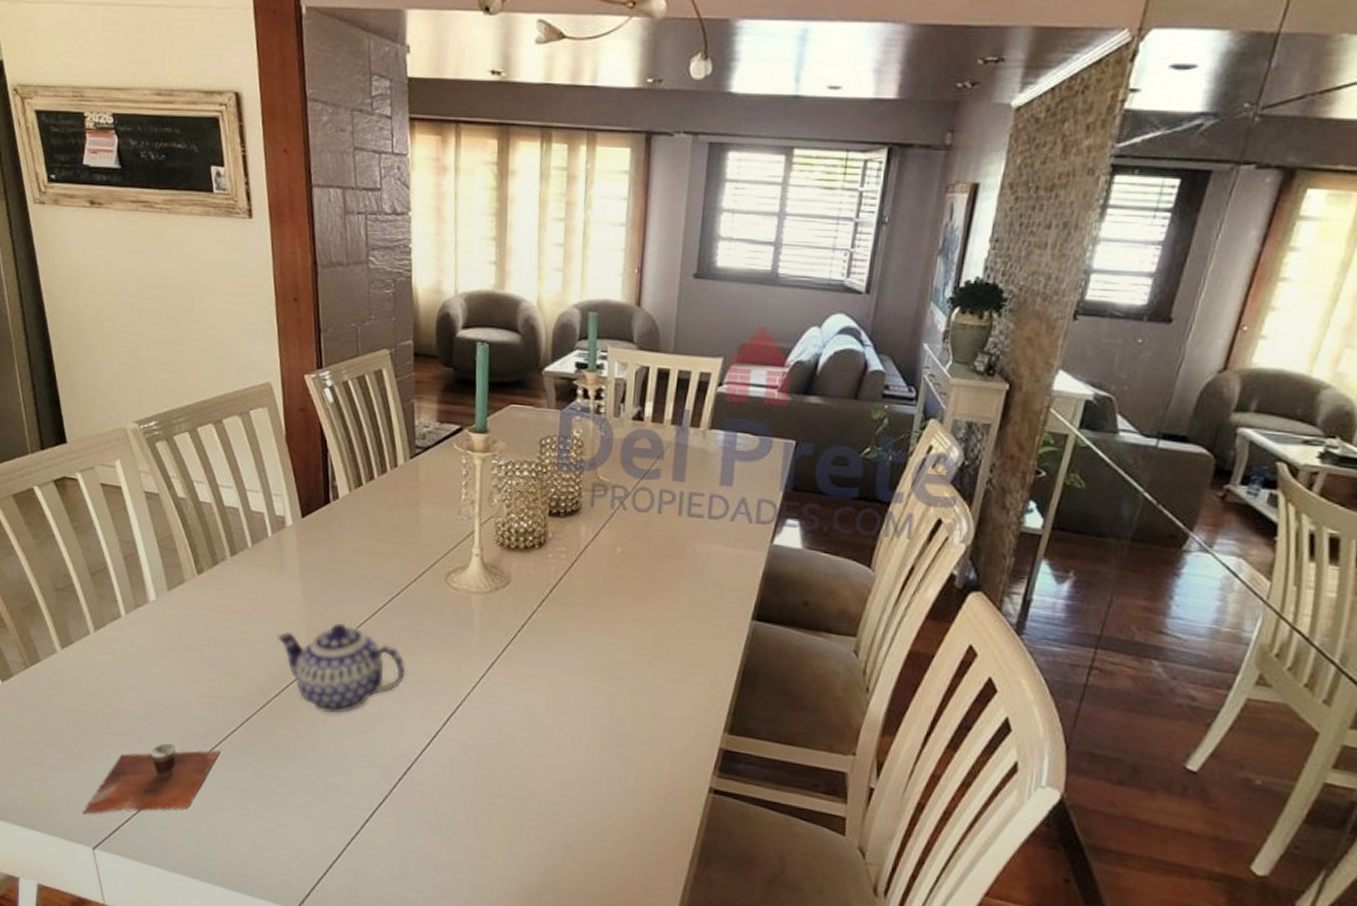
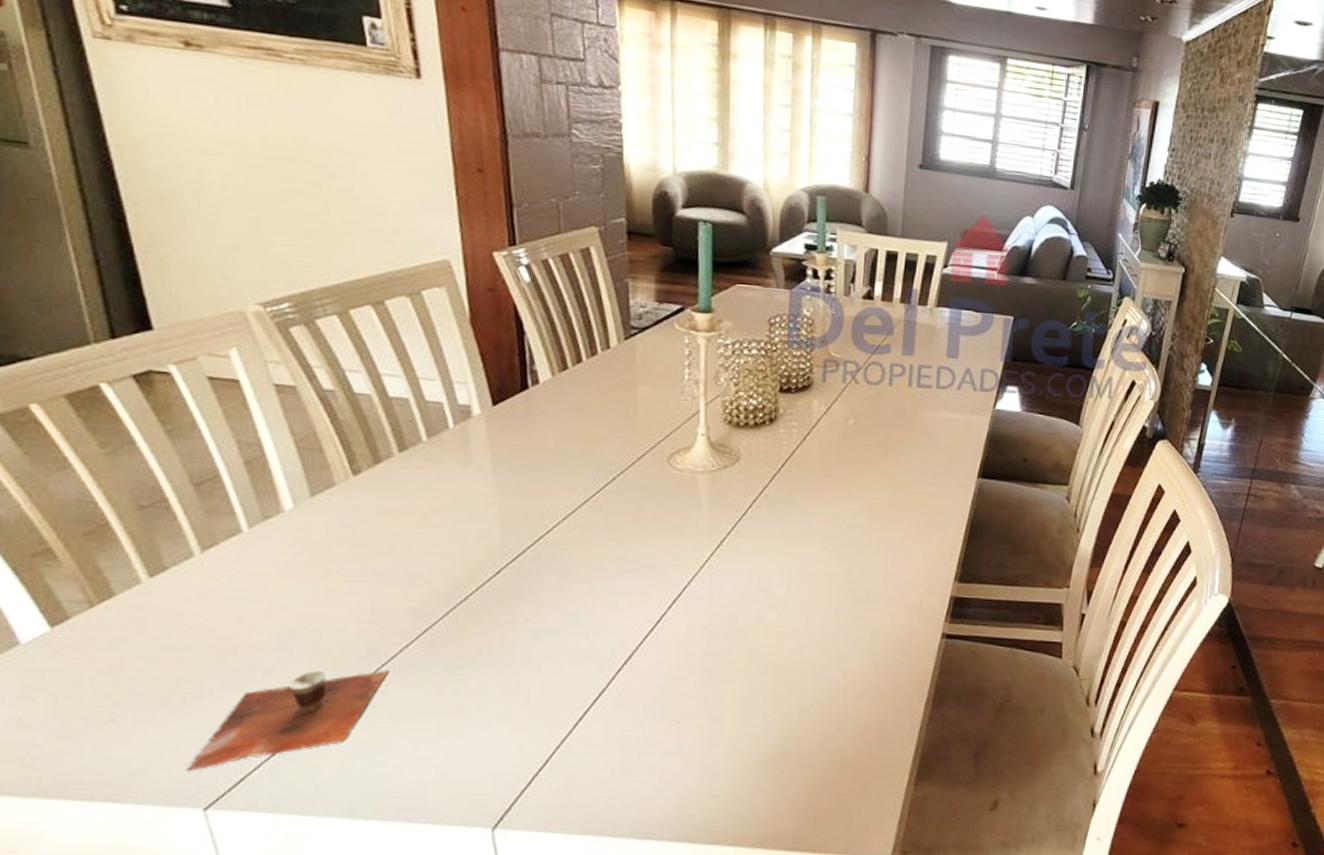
teapot: present [276,623,406,714] -> none [462,515,624,613]

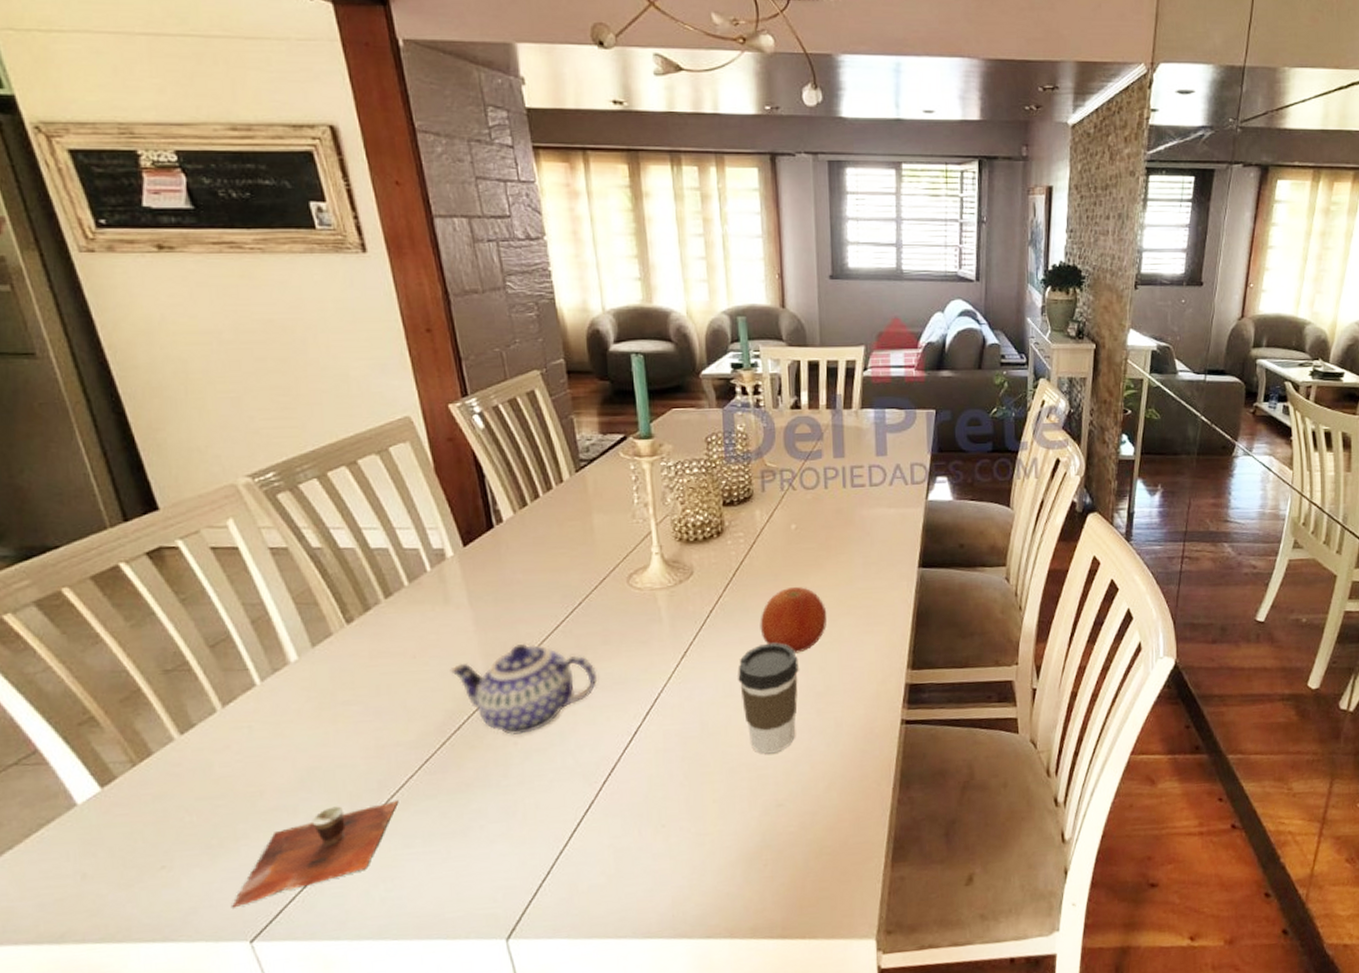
teapot: none [462,515,624,613] -> present [450,643,598,736]
coffee cup: none [775,540,841,656] -> present [737,642,799,754]
fruit: none [804,484,877,554] -> present [760,586,827,654]

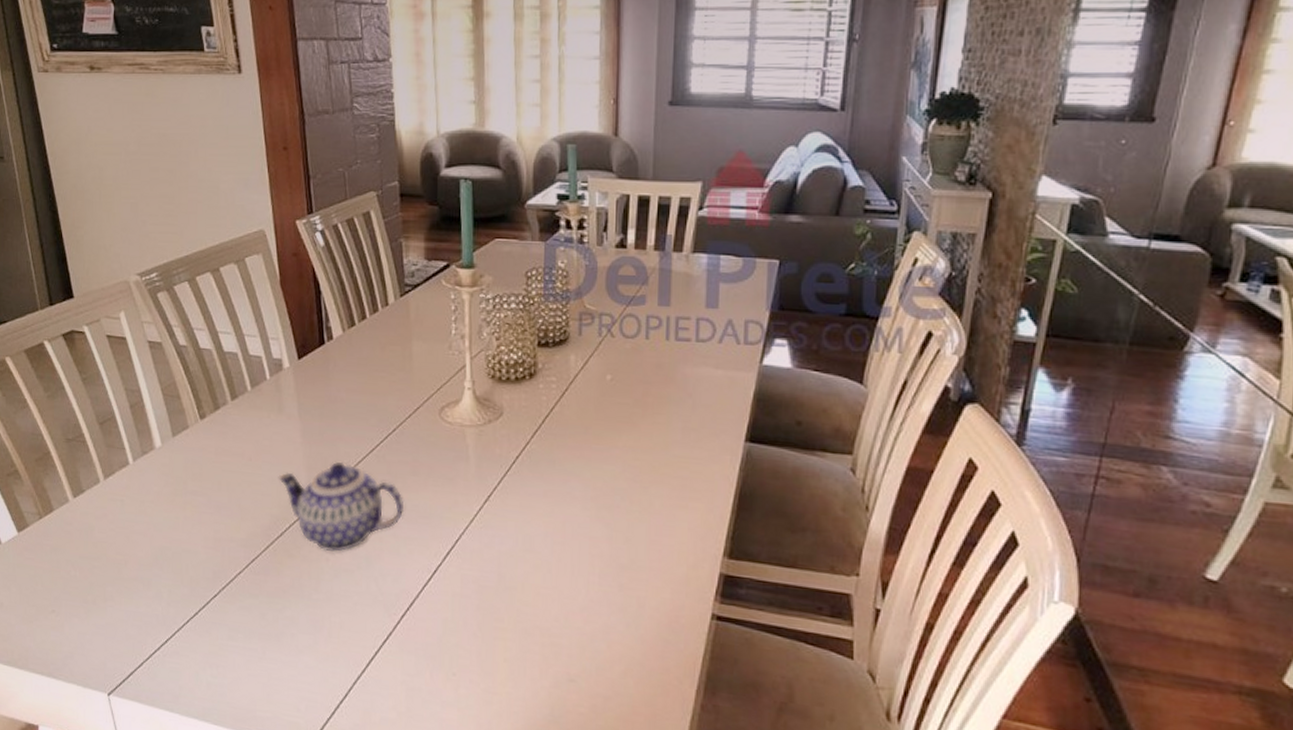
cup: present [230,801,399,908] -> none [97,587,228,661]
coffee cup: present [737,642,799,754] -> none [539,501,603,622]
fruit: present [760,586,827,654] -> none [565,443,638,518]

